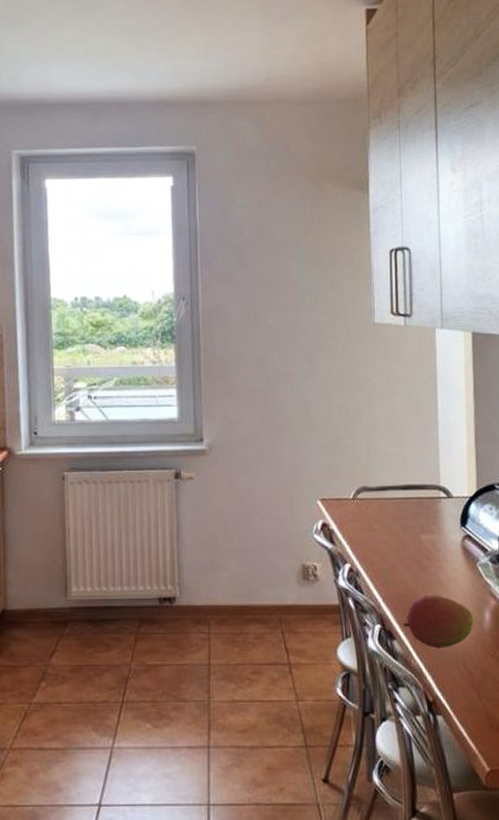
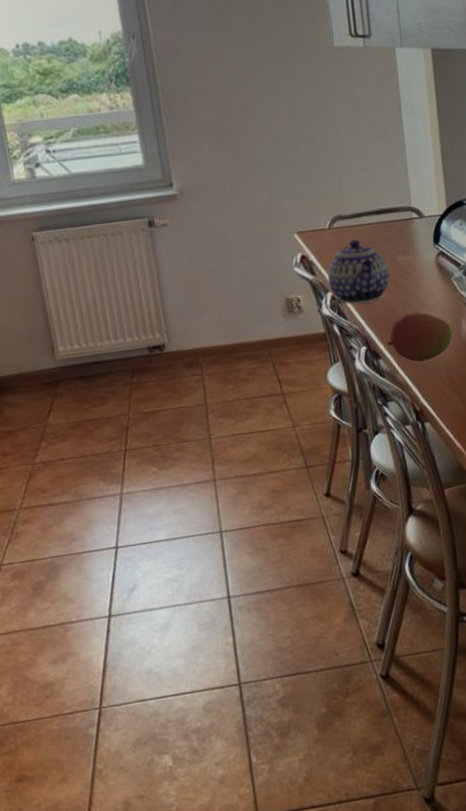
teapot: none [347,513,412,579] -> present [327,239,390,304]

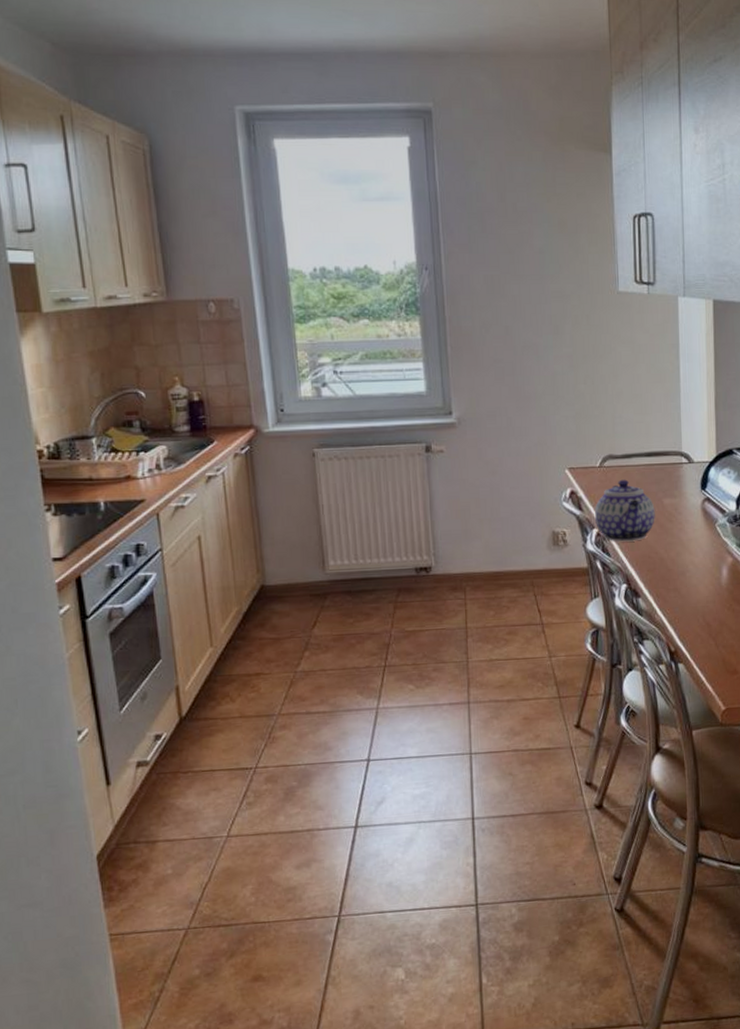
fruit: present [386,312,453,362] -> none [647,555,712,604]

